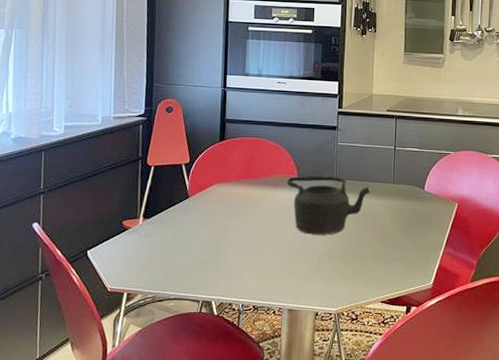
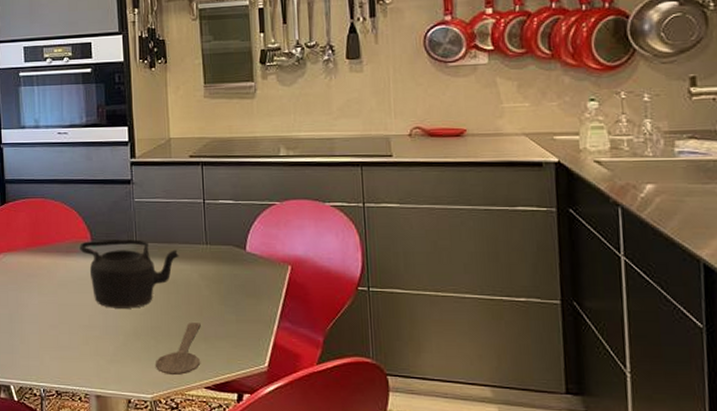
wooden spoon: none [341,248,383,292] -> present [155,323,201,376]

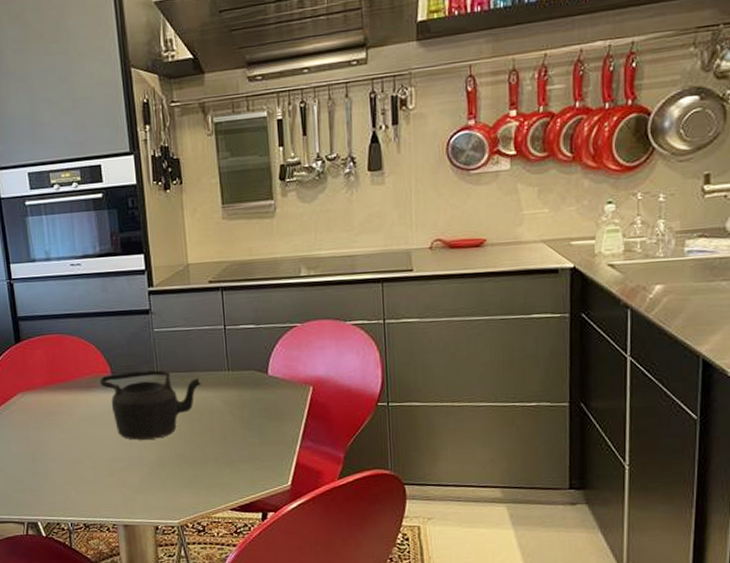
wooden spoon: present [155,323,201,376] -> none [180,448,225,501]

